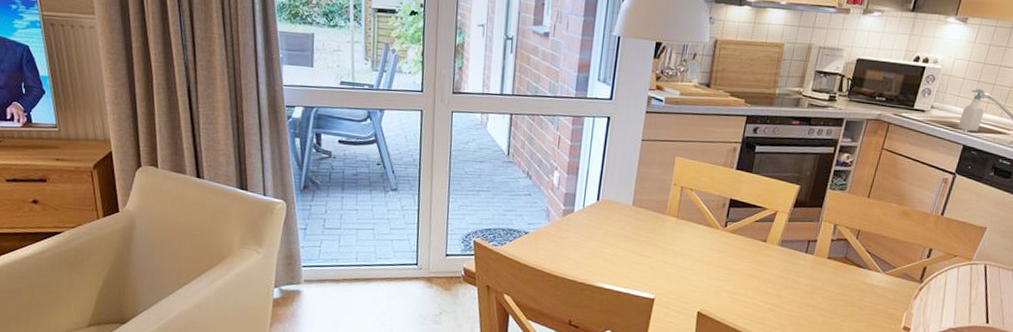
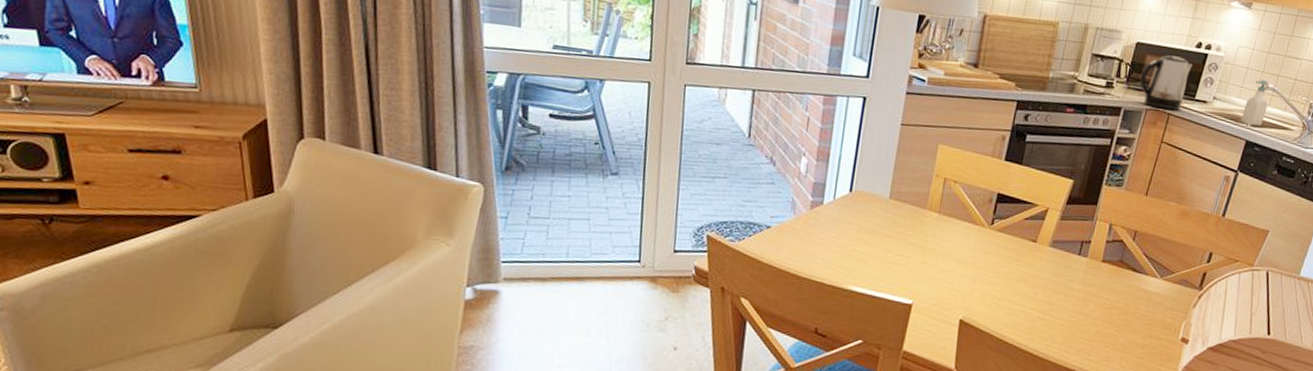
kettle: none [861,69,911,120] -> present [1140,55,1192,111]

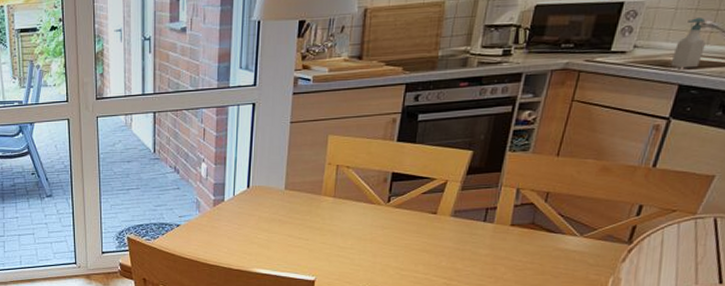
kettle: present [1140,55,1192,111] -> none [542,11,605,68]

